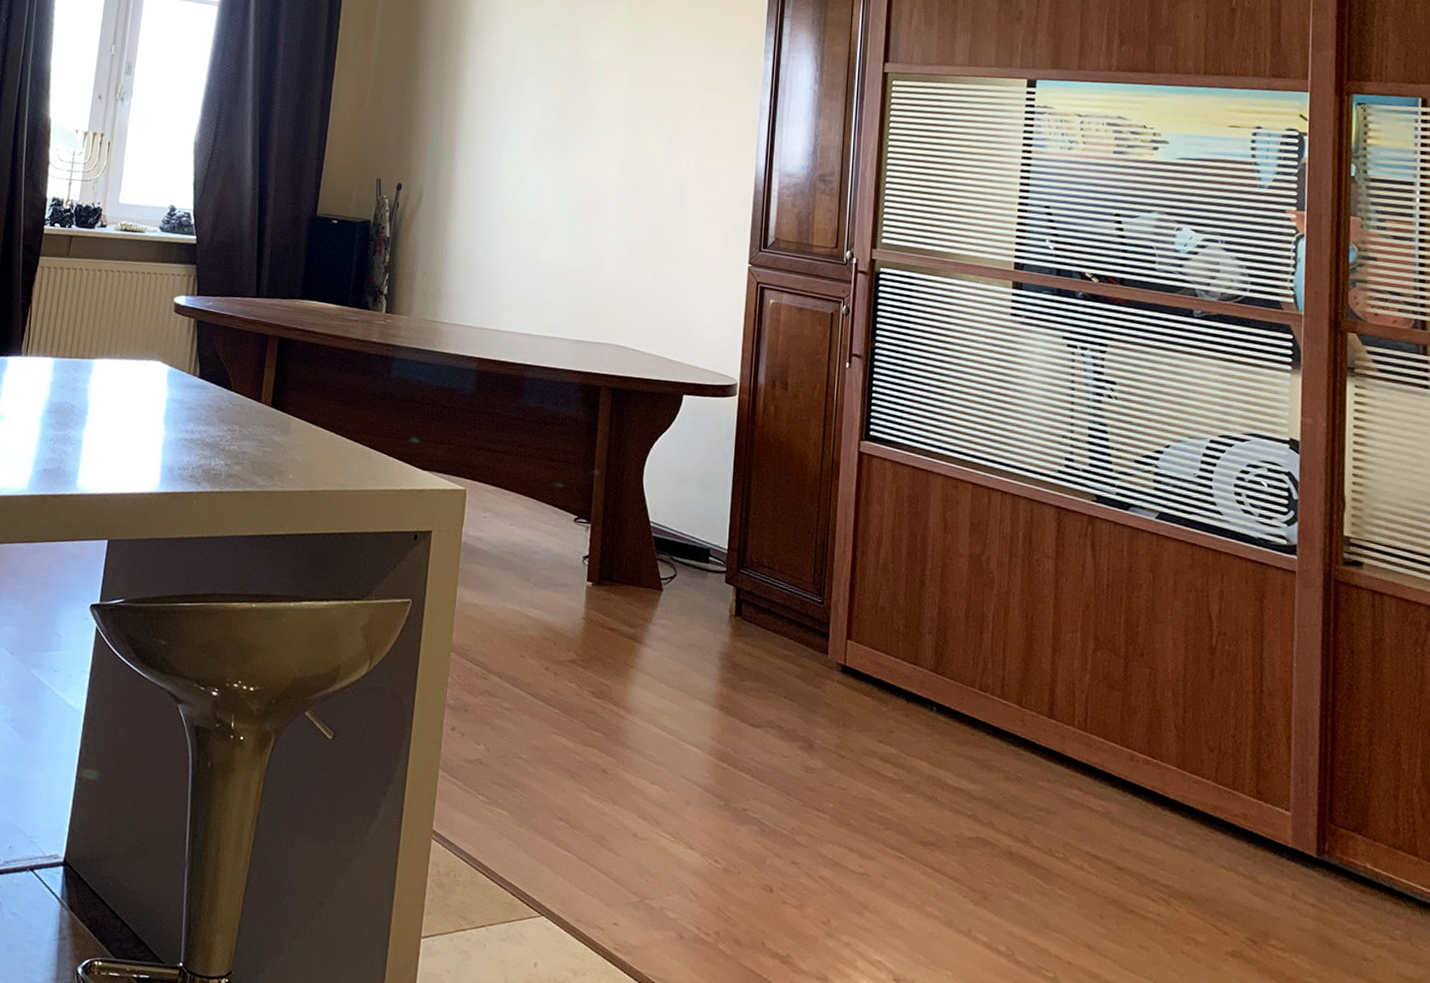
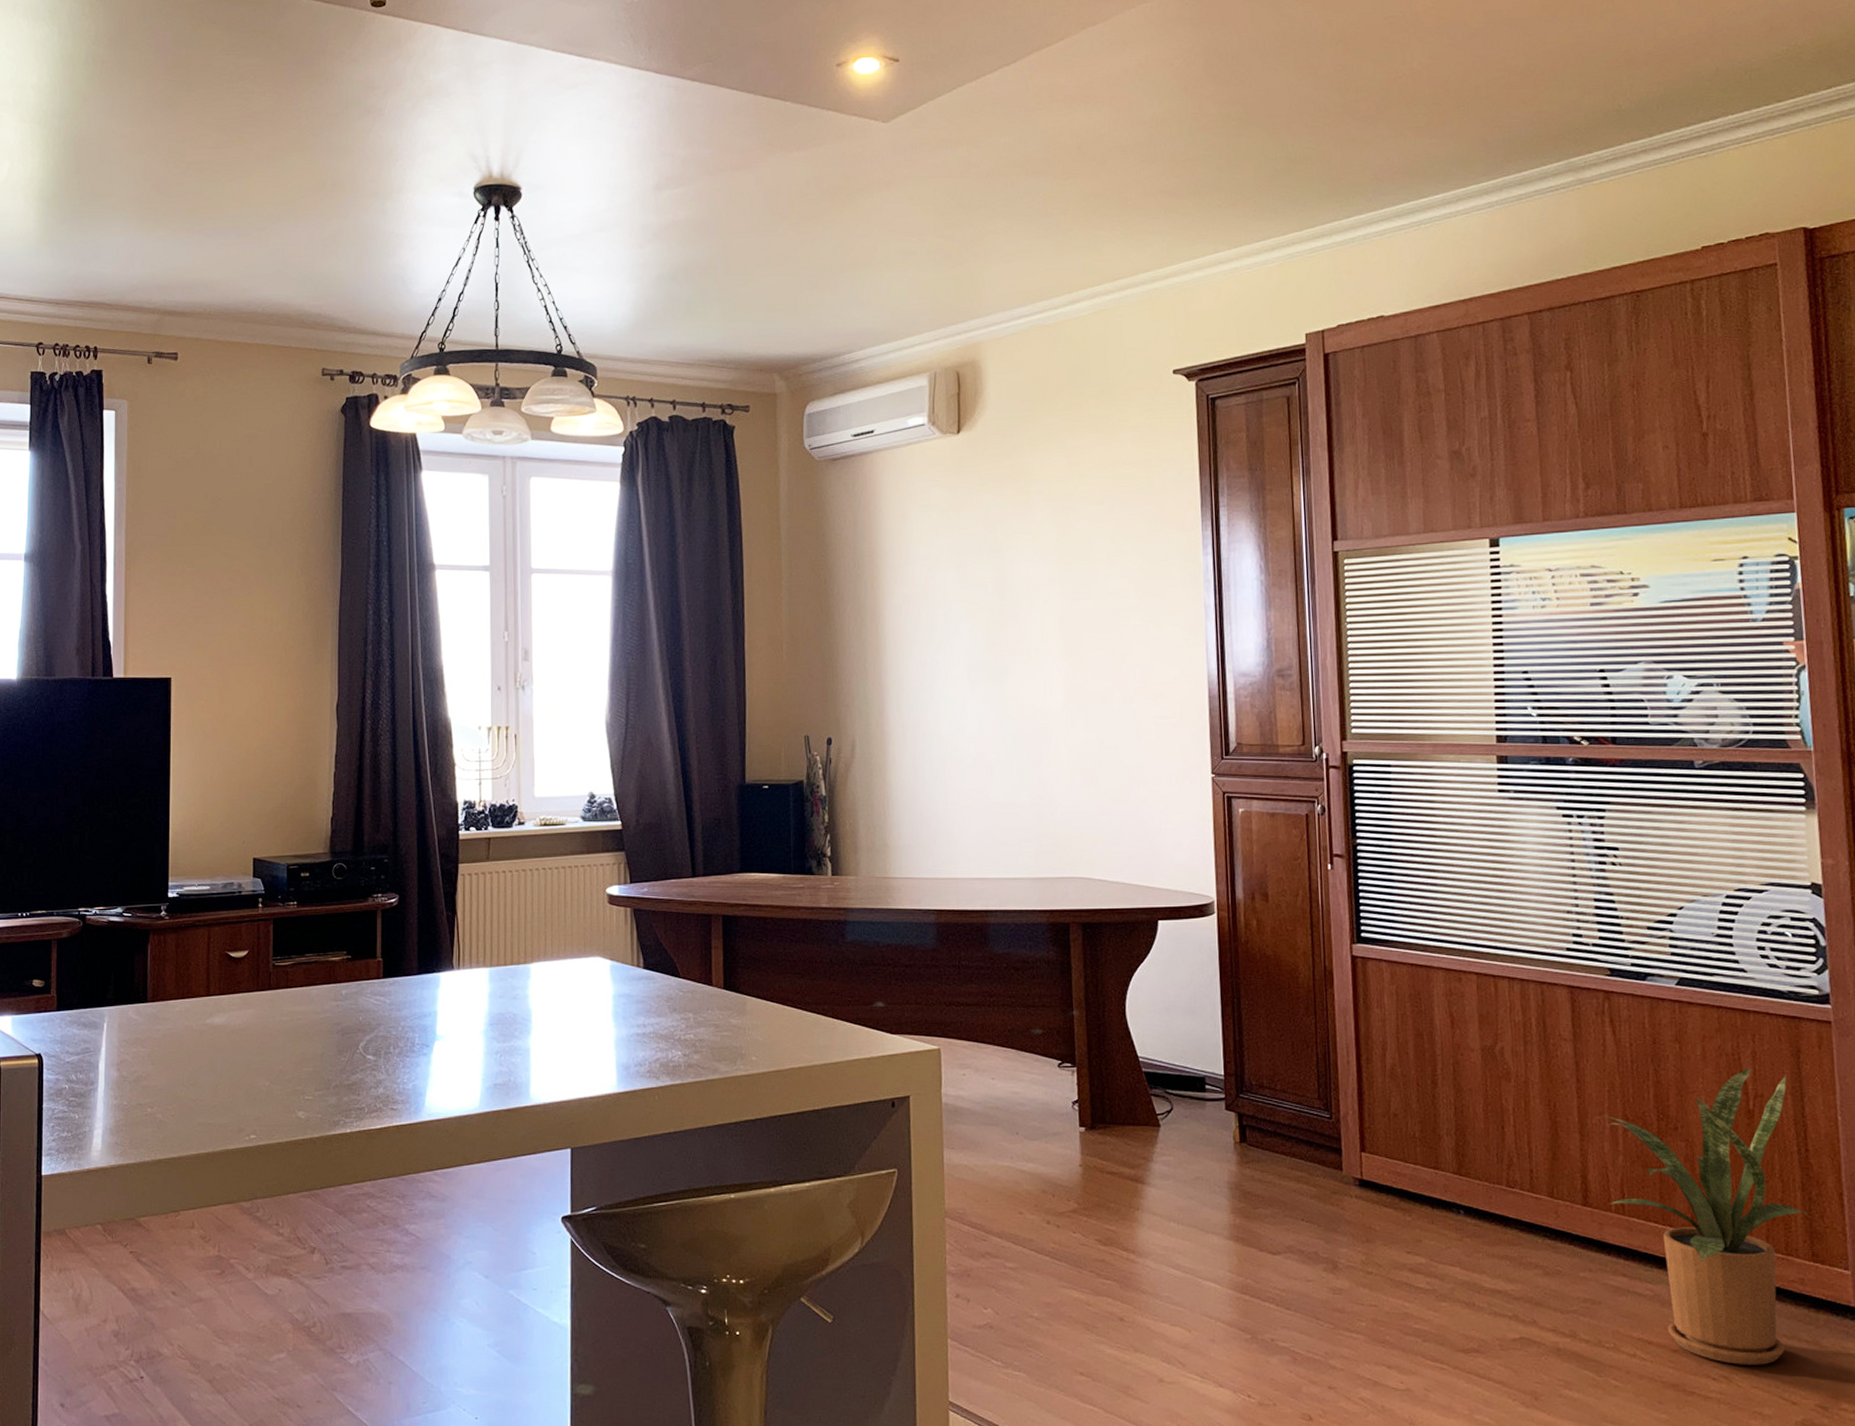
house plant: none [1073,605,1257,893] -> present [1603,1067,1808,1365]

